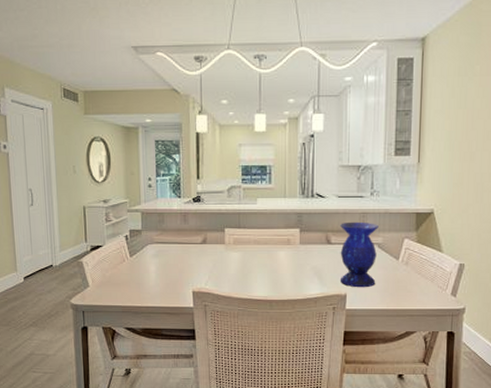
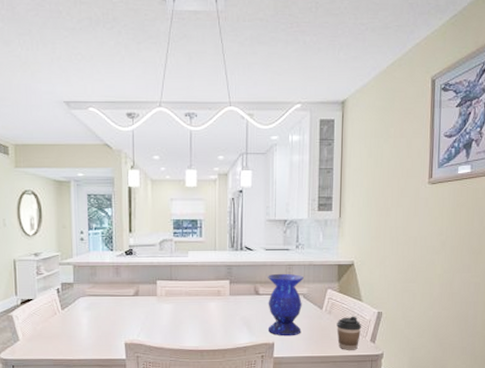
coffee cup: none [414,267,442,304] -> present [336,316,362,350]

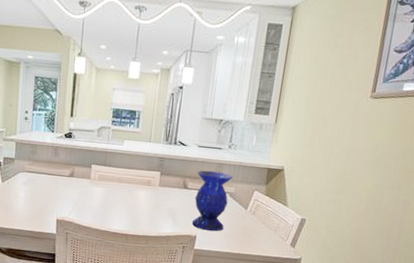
coffee cup: present [336,316,362,350] -> none [258,219,284,252]

